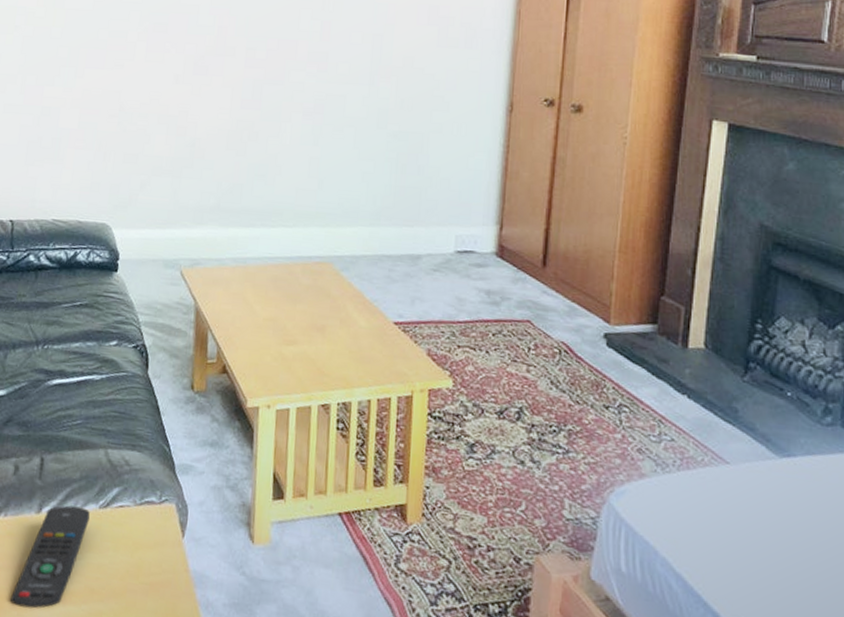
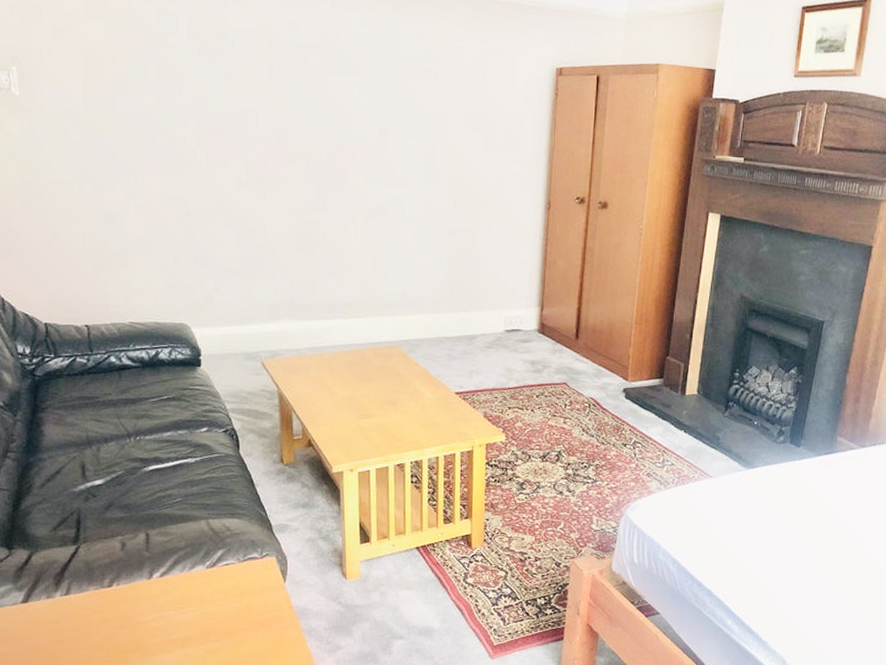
remote control: present [10,505,90,608] -> none [133,569,198,655]

